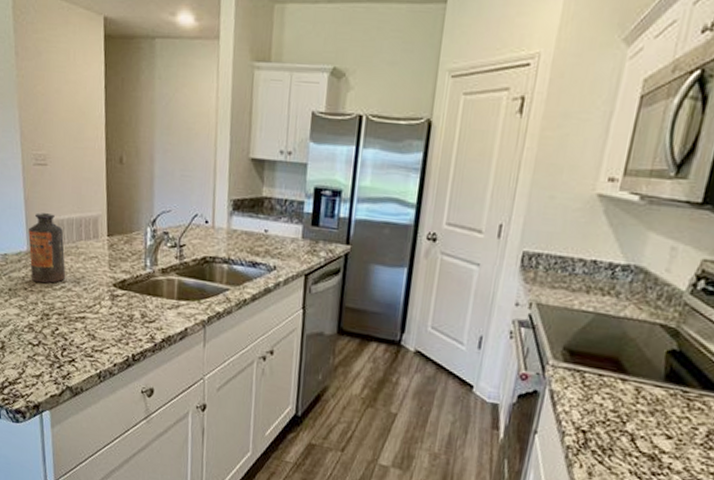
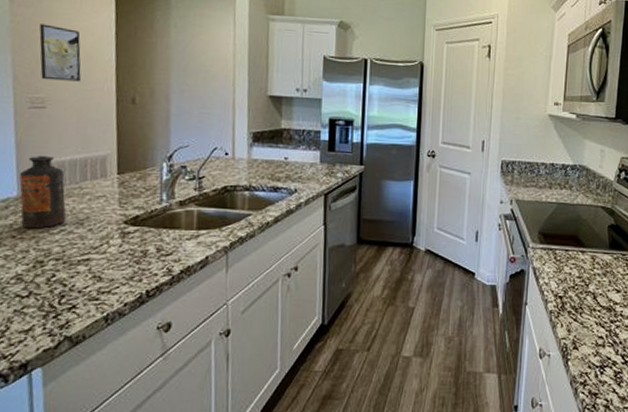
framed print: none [40,78,76,139] -> present [39,24,81,82]

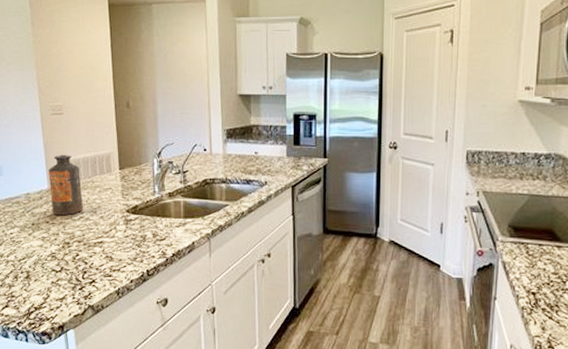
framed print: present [39,24,81,82] -> none [55,42,87,90]

